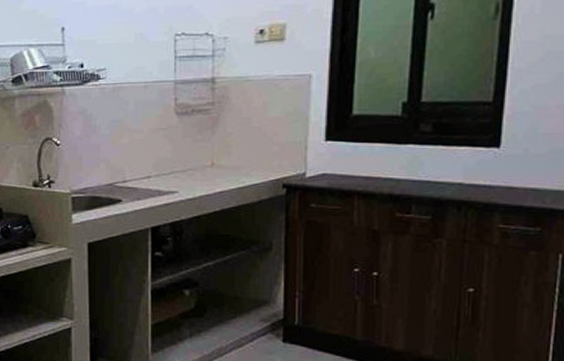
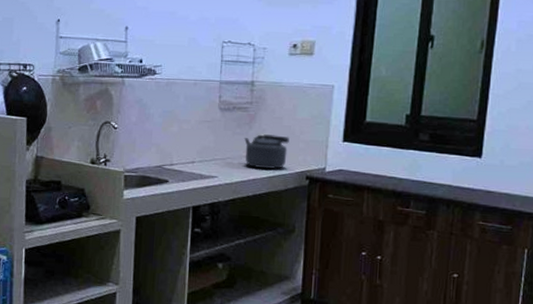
kettle: none [206,139,260,178] -> present [244,134,289,169]

